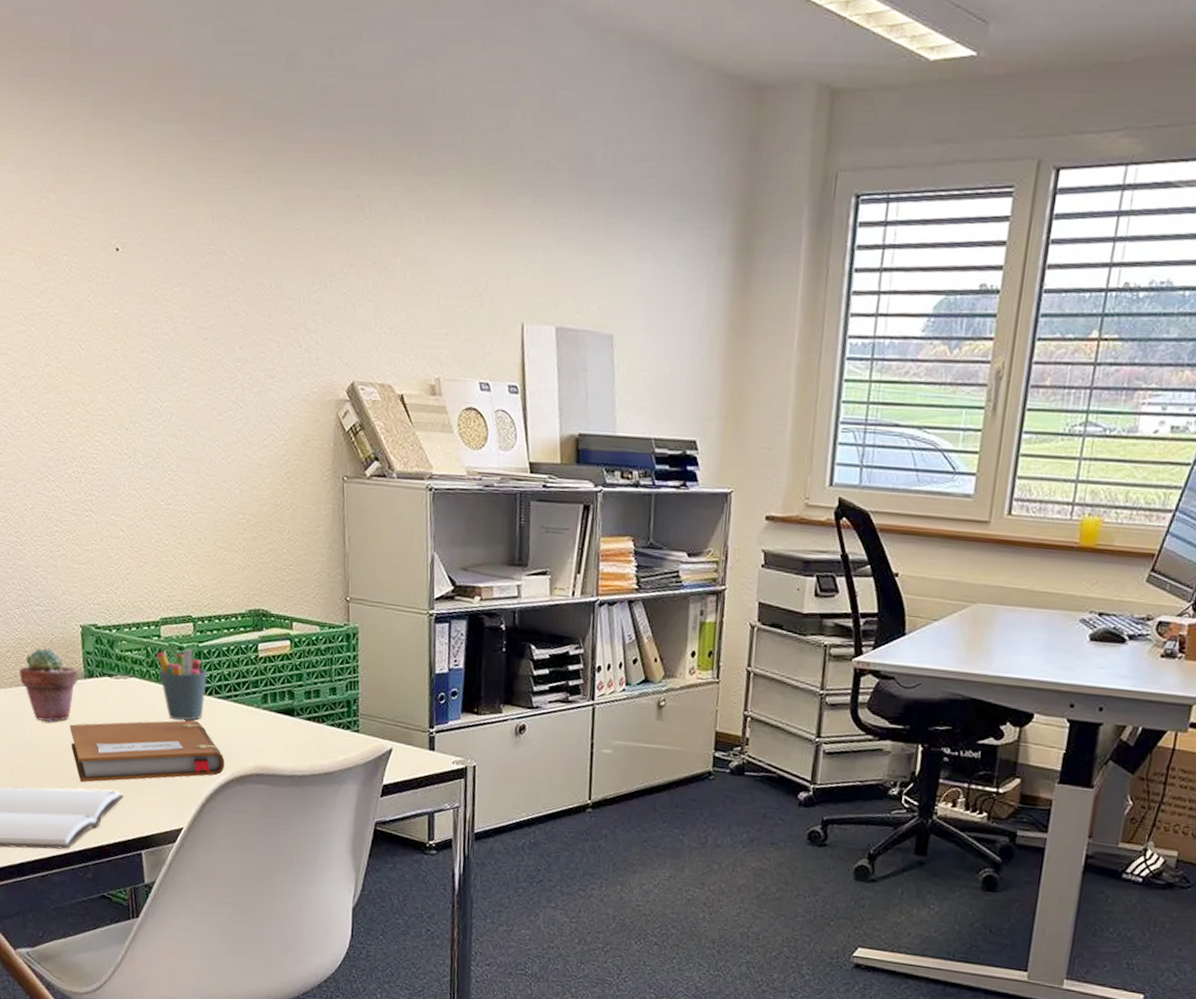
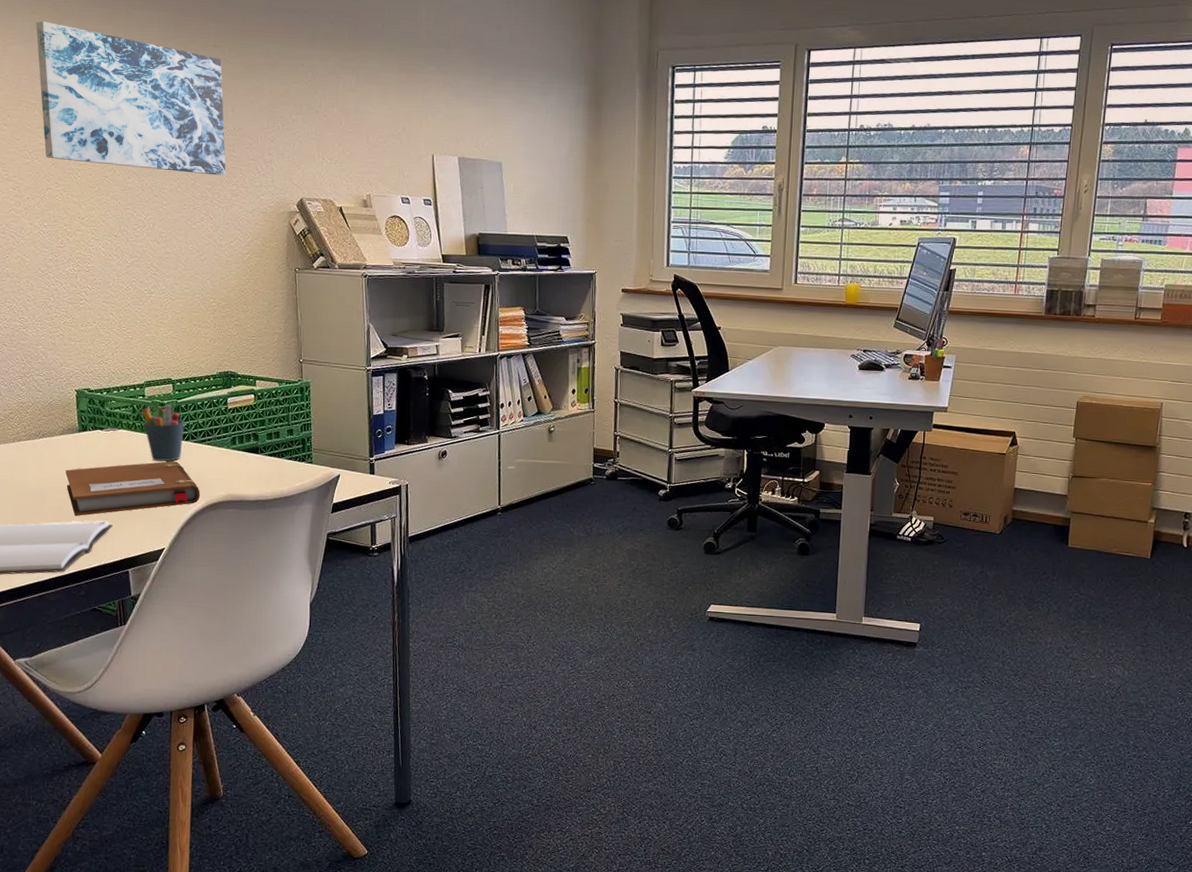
potted succulent: present [19,647,78,722] -> none [21,409,73,469]
wall art: none [30,139,260,350] -> present [36,21,226,176]

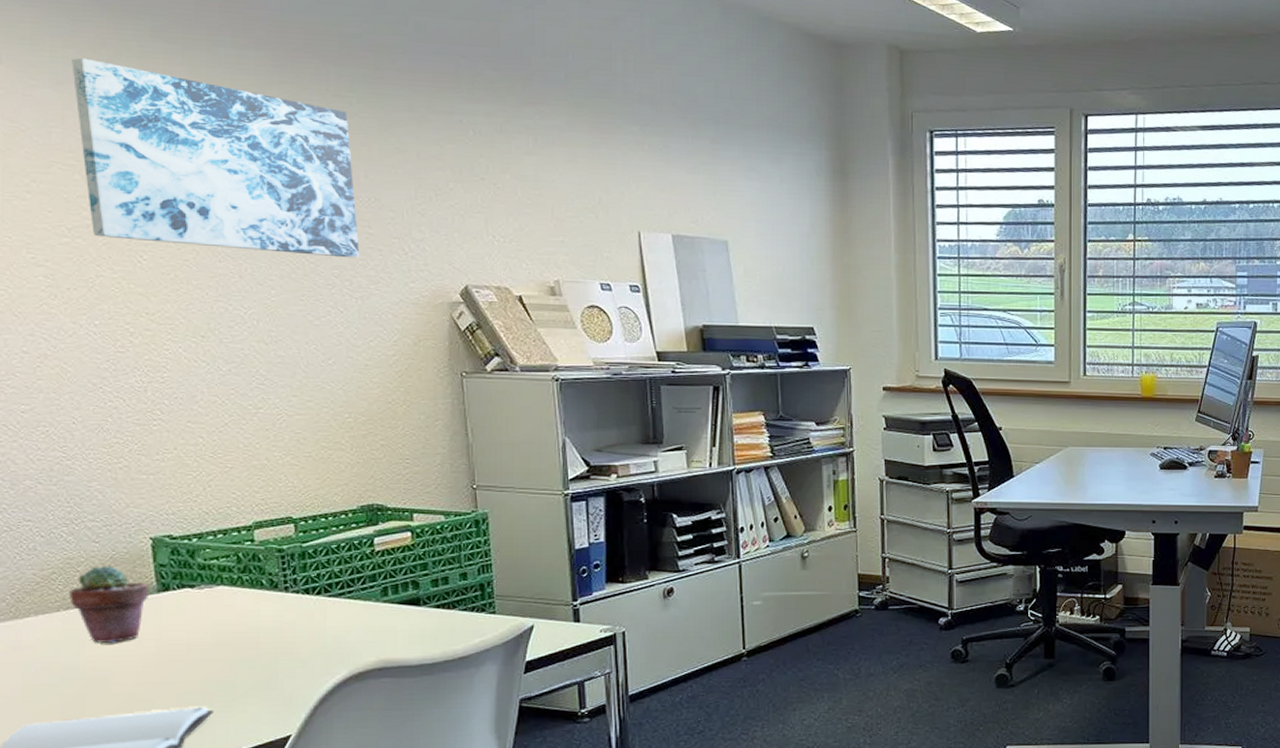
potted succulent: none [21,409,73,469] -> present [69,565,148,644]
notebook: present [66,461,200,517] -> none [140,623,340,704]
pen holder: present [142,405,185,462] -> none [250,551,314,624]

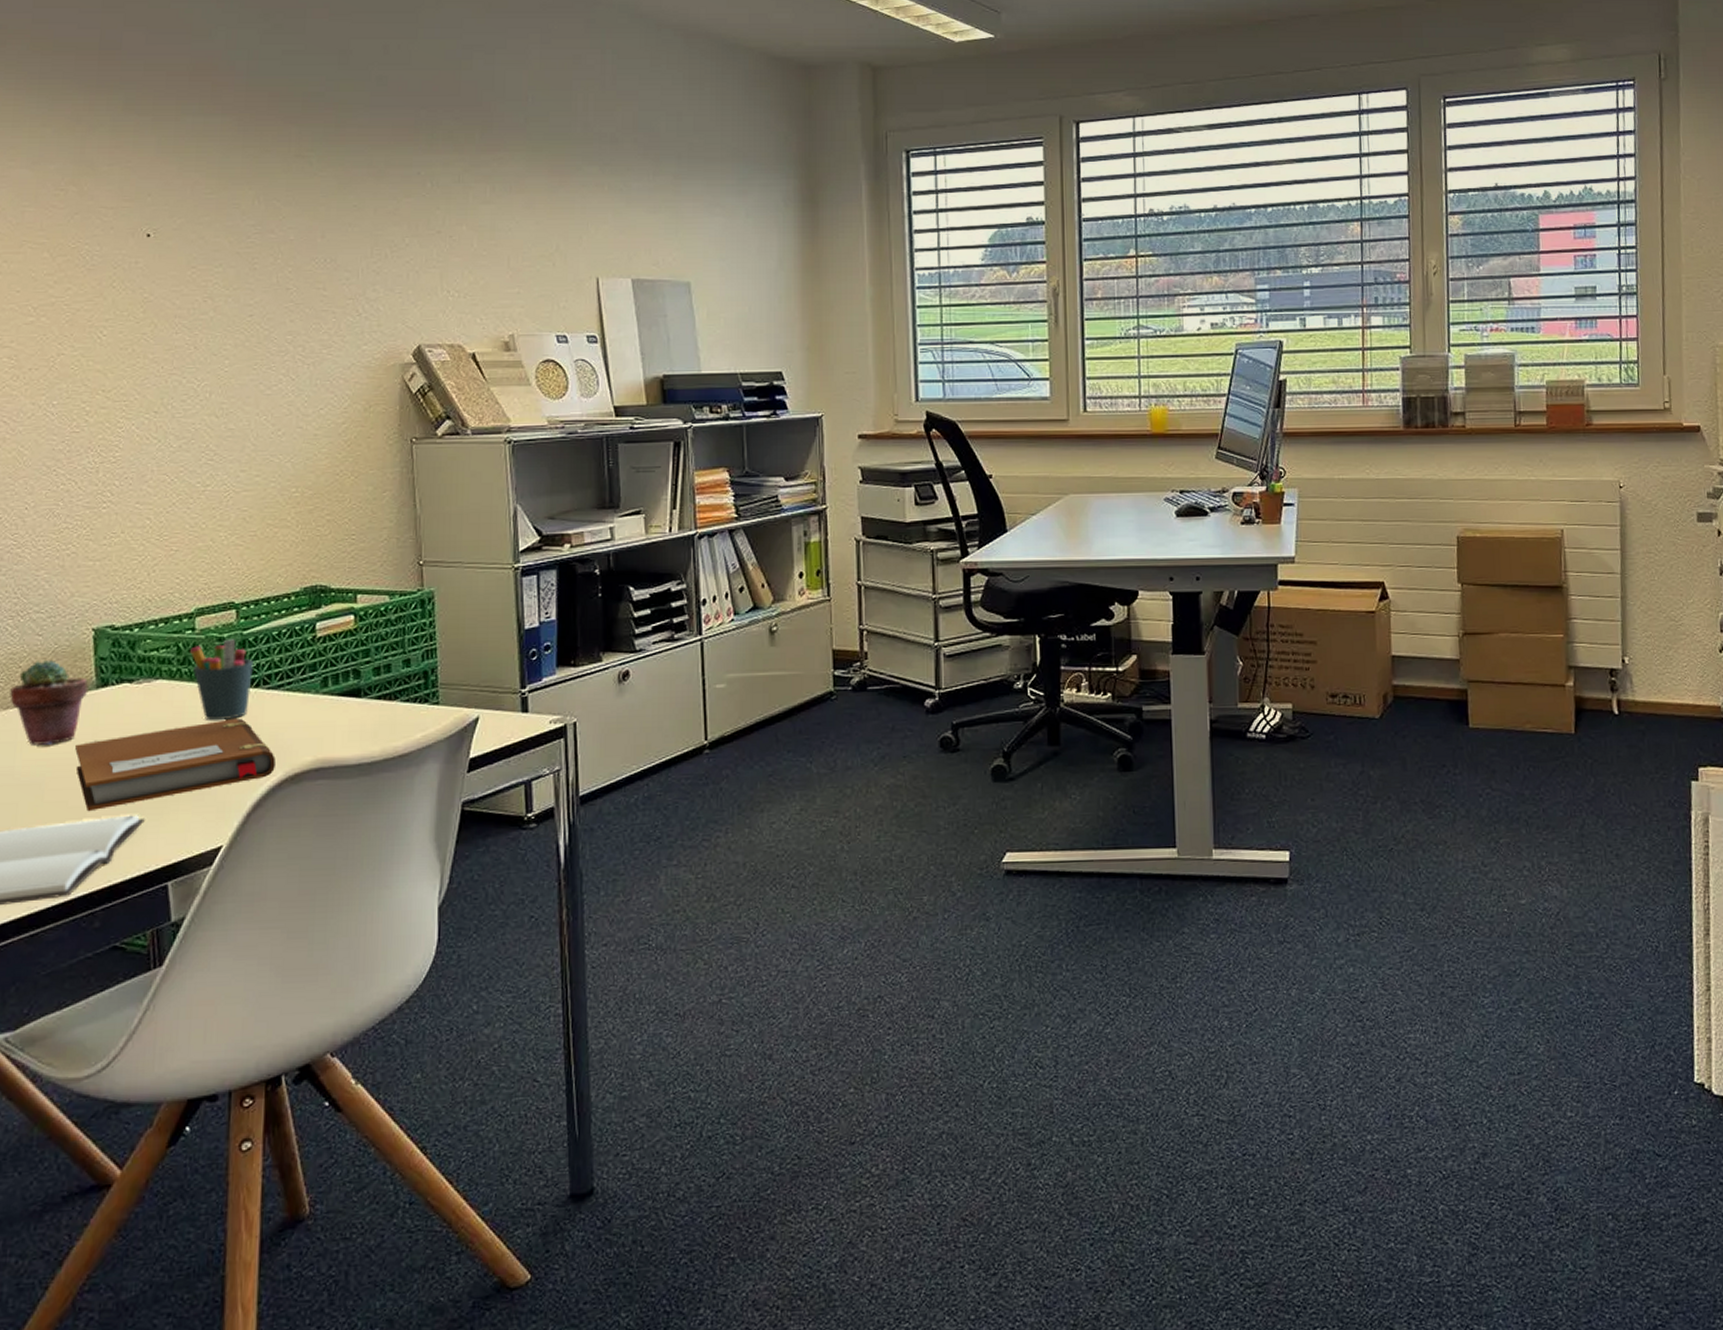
wall art: present [72,57,360,258] -> none [48,136,314,323]
notebook: none [140,623,340,704] -> present [75,719,276,812]
pen holder: none [250,551,314,624] -> present [190,639,253,721]

